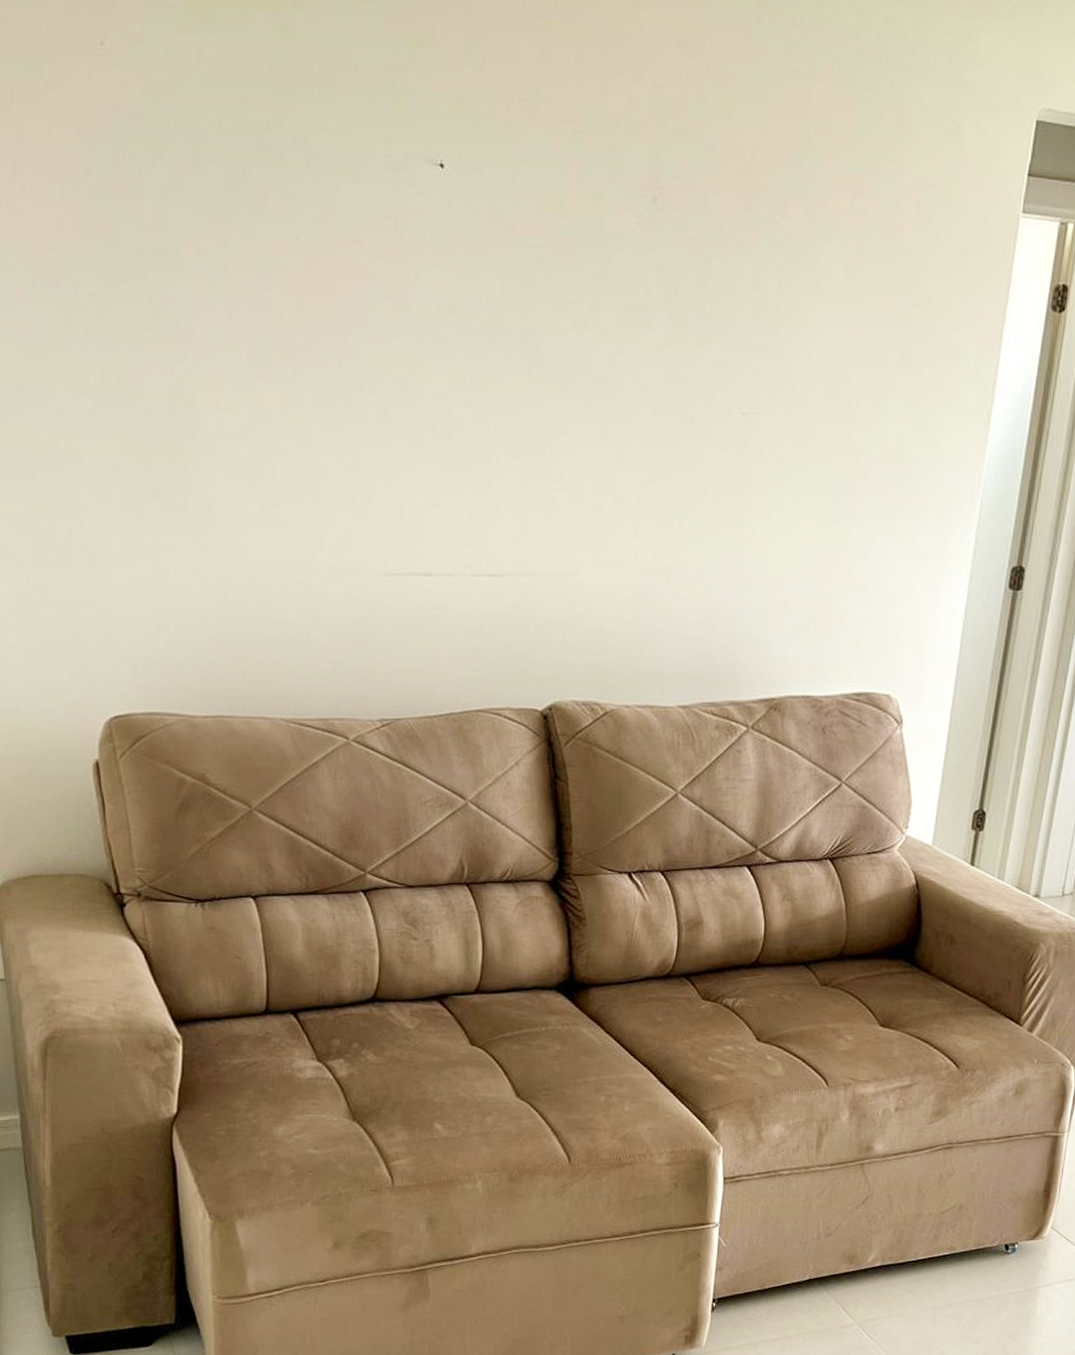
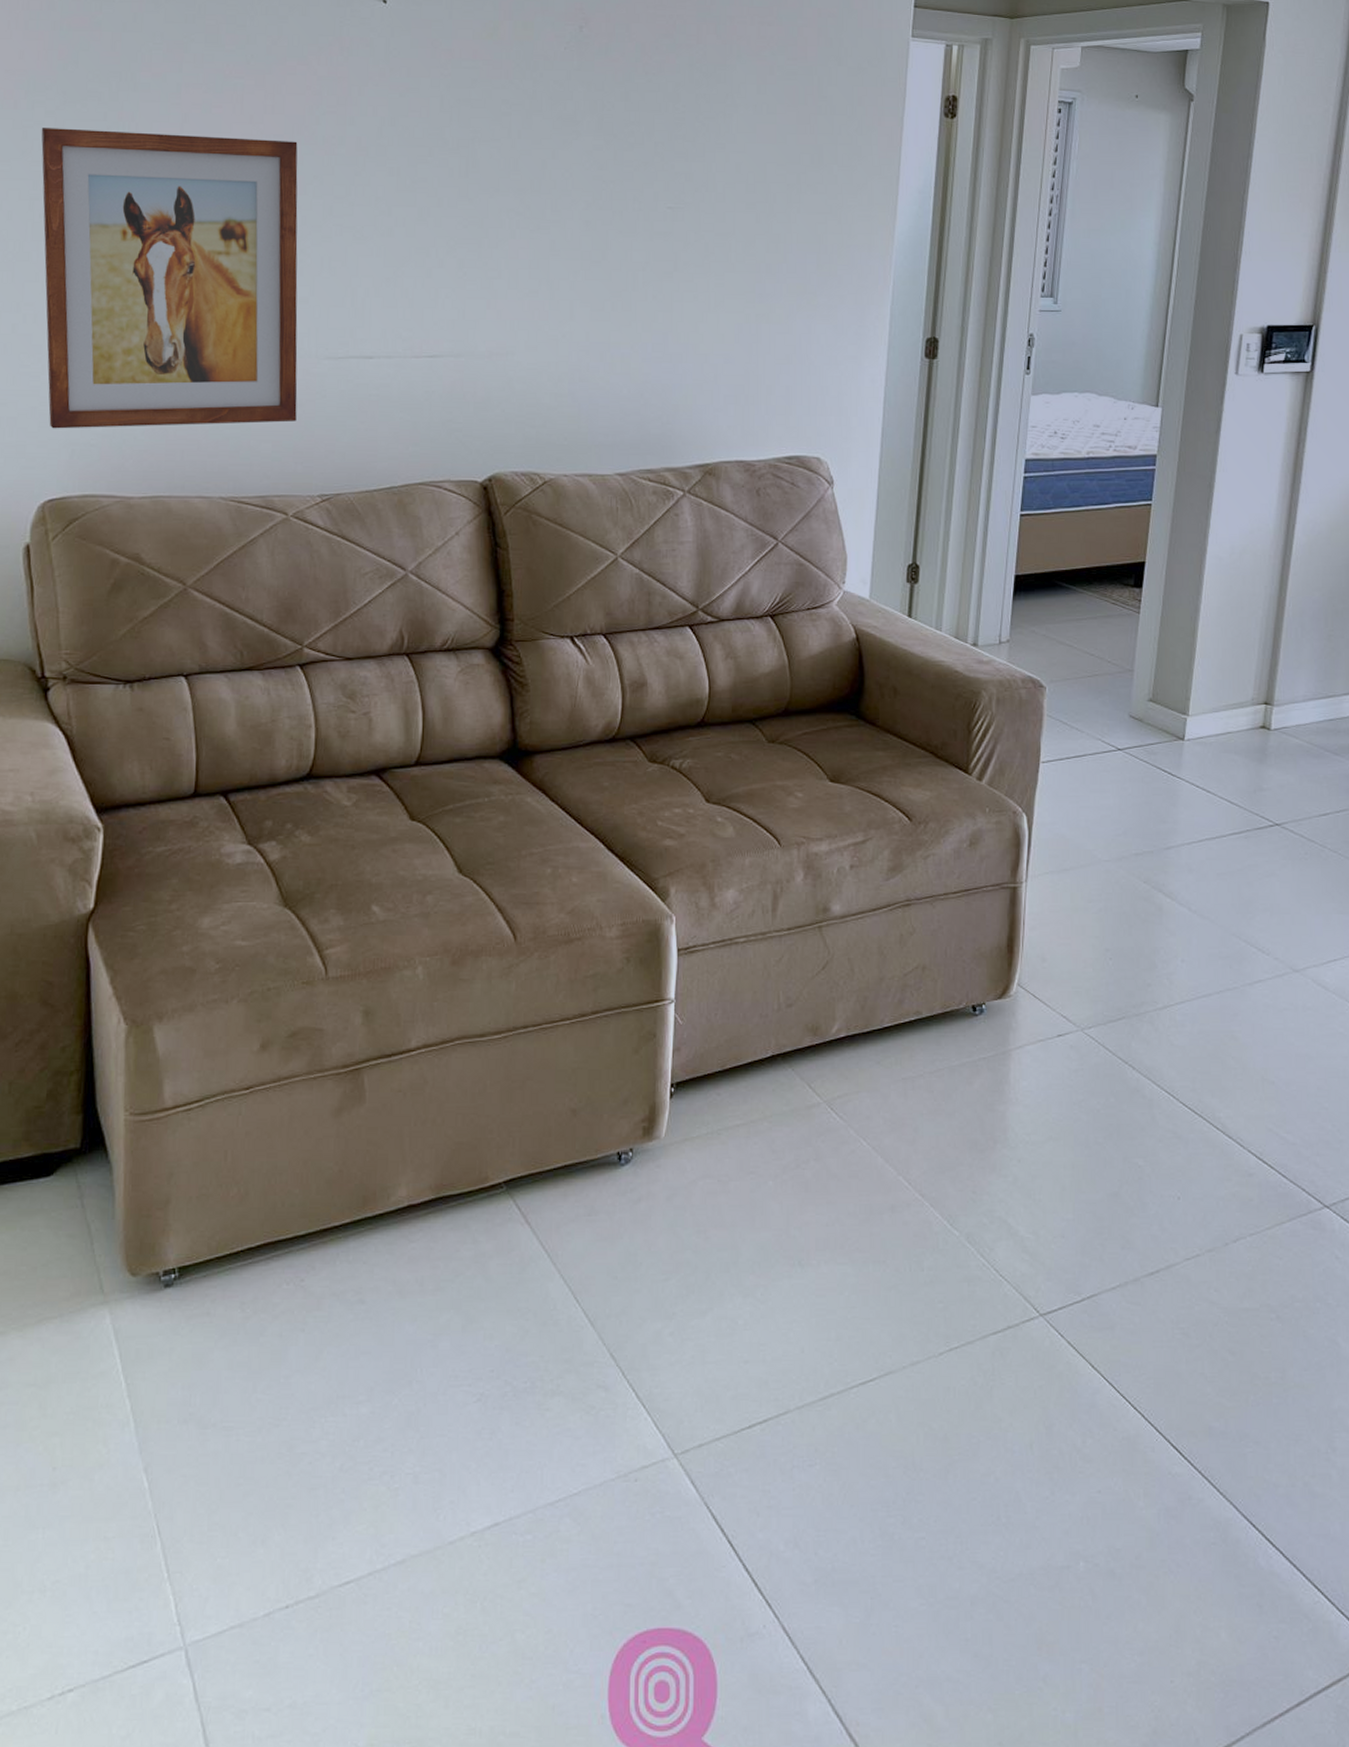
wall art: none [85,312,356,644] -> present [41,128,298,429]

